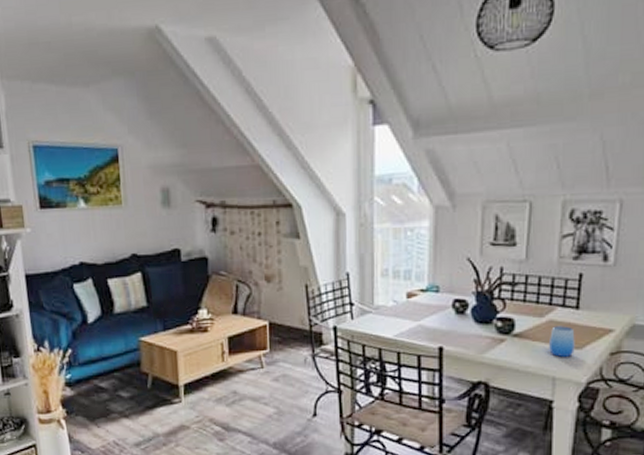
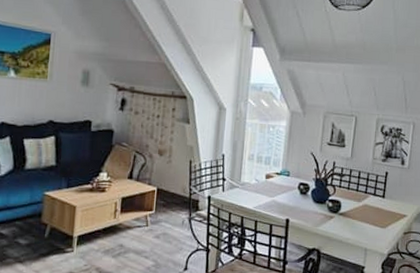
cup: present [549,326,575,357] -> none [364,209,381,233]

